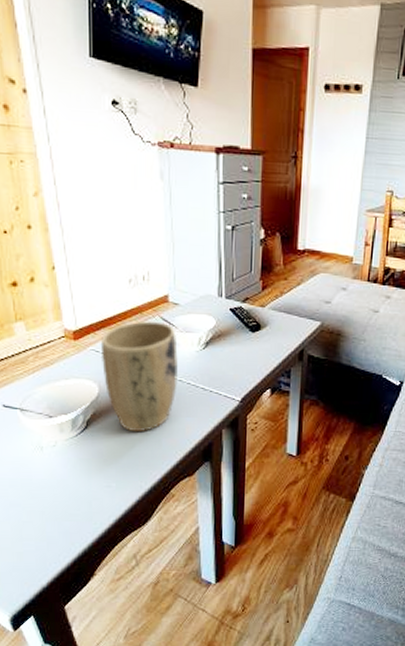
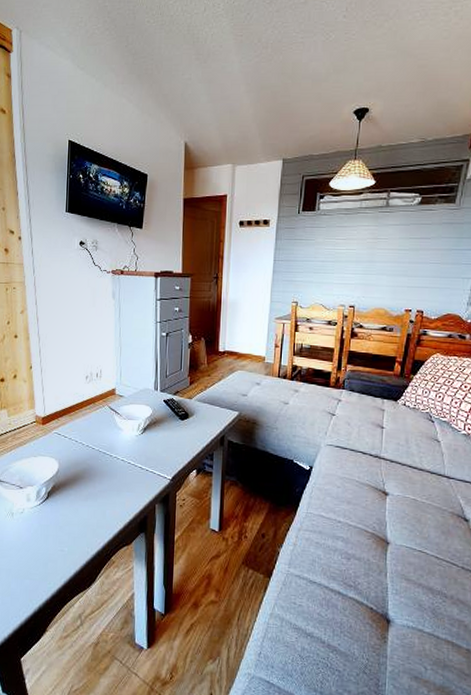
plant pot: present [100,321,178,432] -> none [61,409,121,504]

